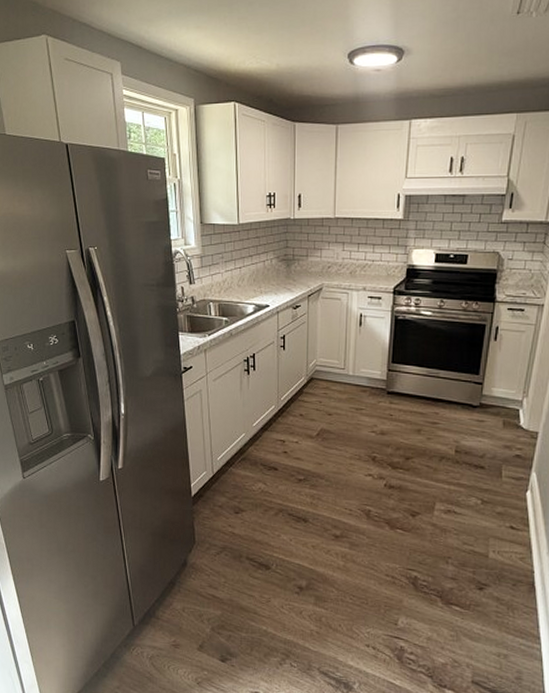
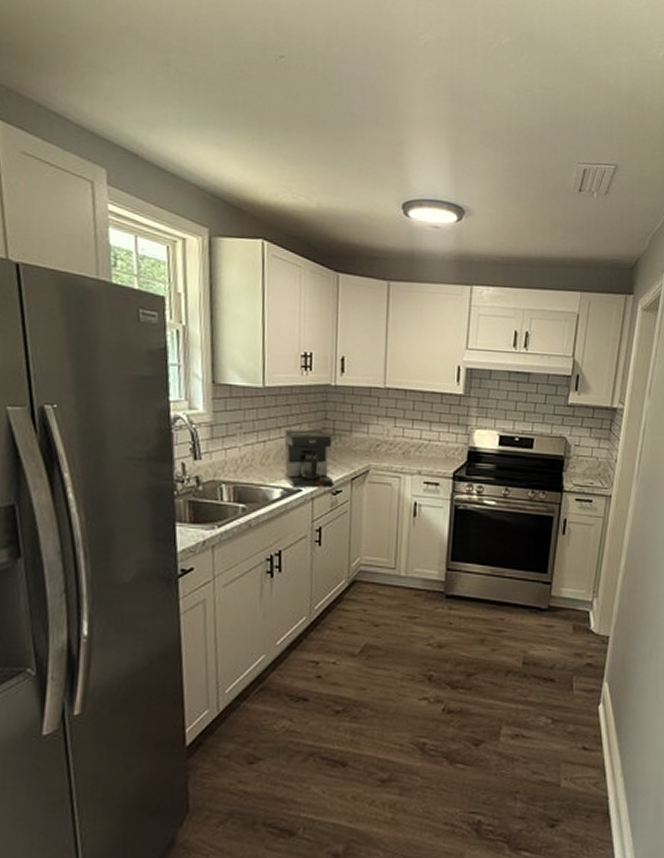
coffee maker: none [255,257,293,304] -> present [284,429,333,488]

